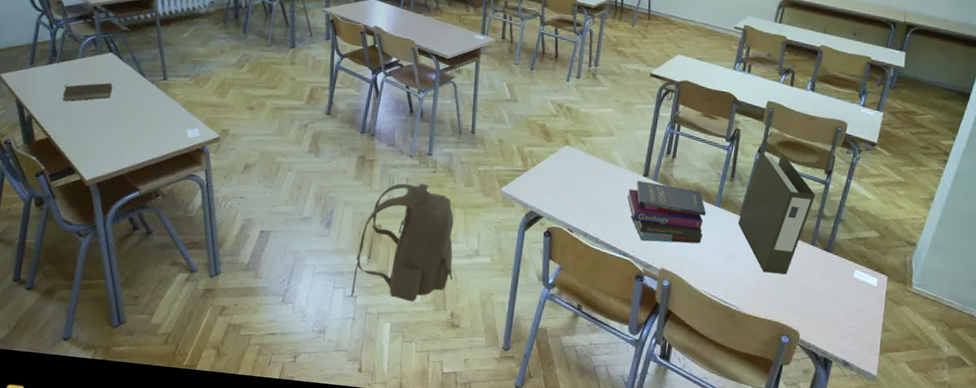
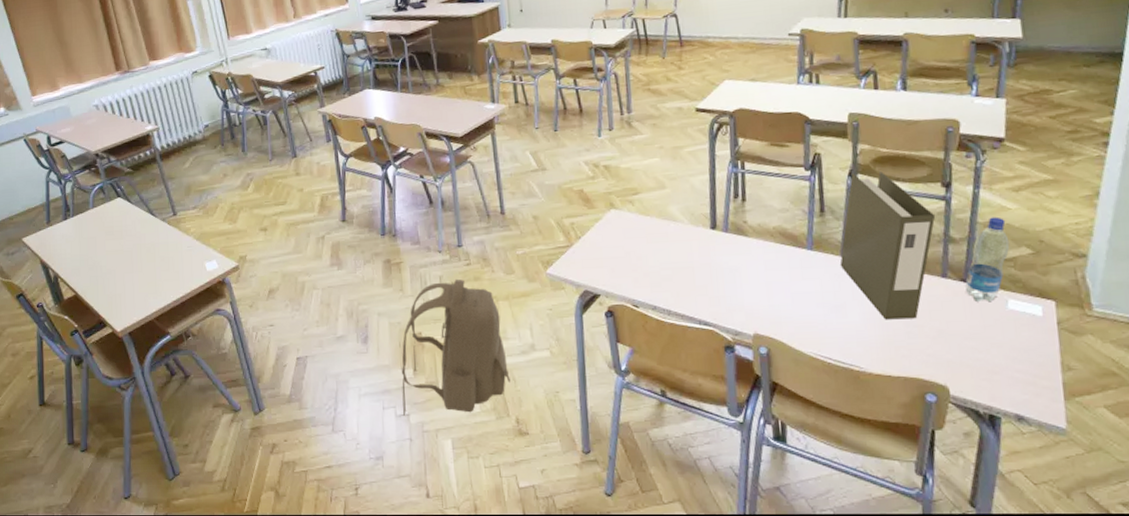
book: present [63,83,113,101] -> none [81,228,127,254]
books: present [627,180,707,244] -> none [695,234,798,305]
bottle: none [825,203,865,270] -> present [965,216,1010,303]

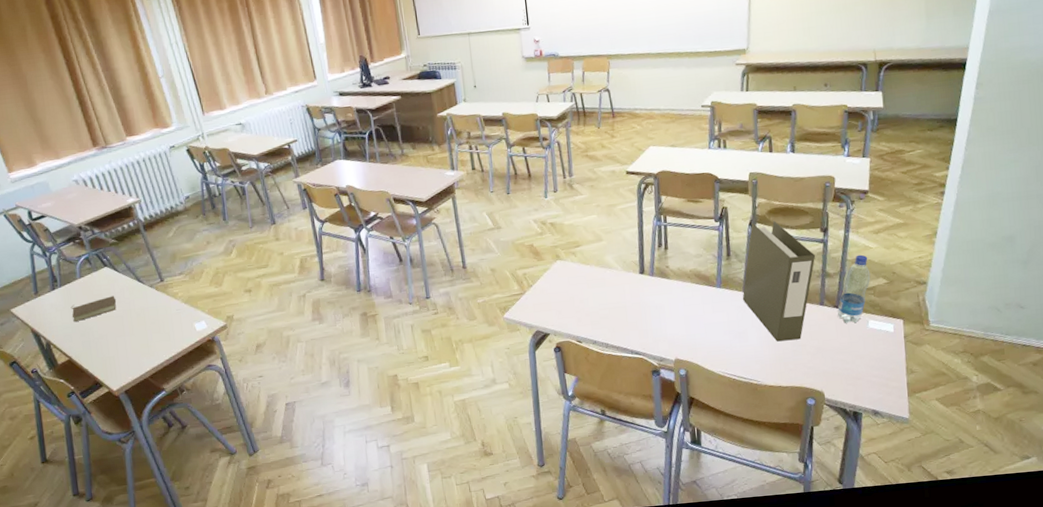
book: none [81,228,127,254] -> present [71,296,116,322]
backpack: present [402,278,510,416] -> none [380,326,476,447]

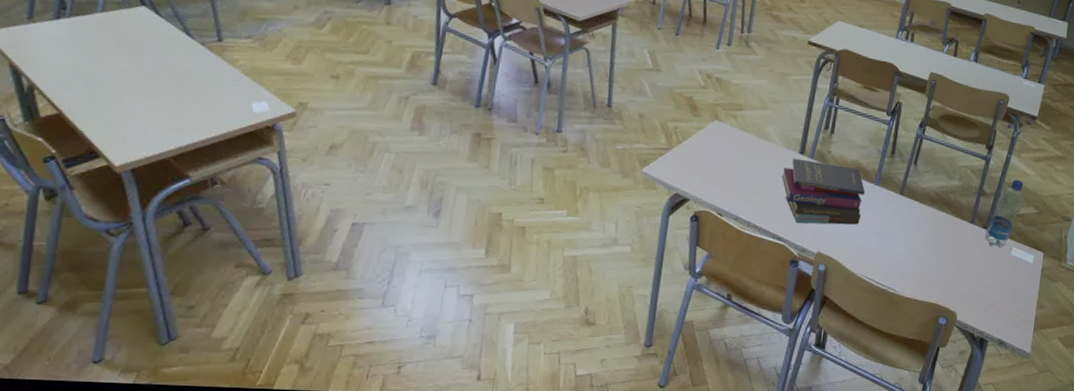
book: present [71,296,116,322] -> none [78,44,148,67]
books: none [627,276,710,337] -> present [782,158,866,225]
binder: present [742,221,816,342] -> none [897,124,977,255]

